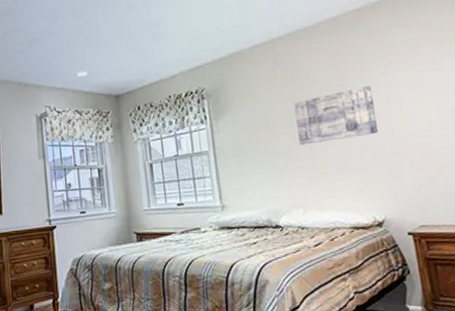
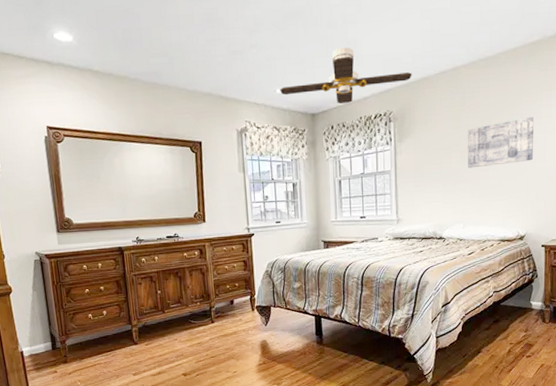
ceiling fan: none [81,27,223,83] -> present [280,47,412,103]

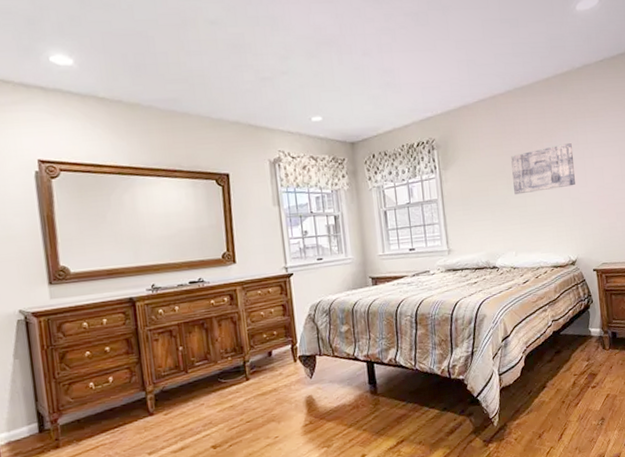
ceiling fan: present [280,47,412,103] -> none [315,75,452,132]

